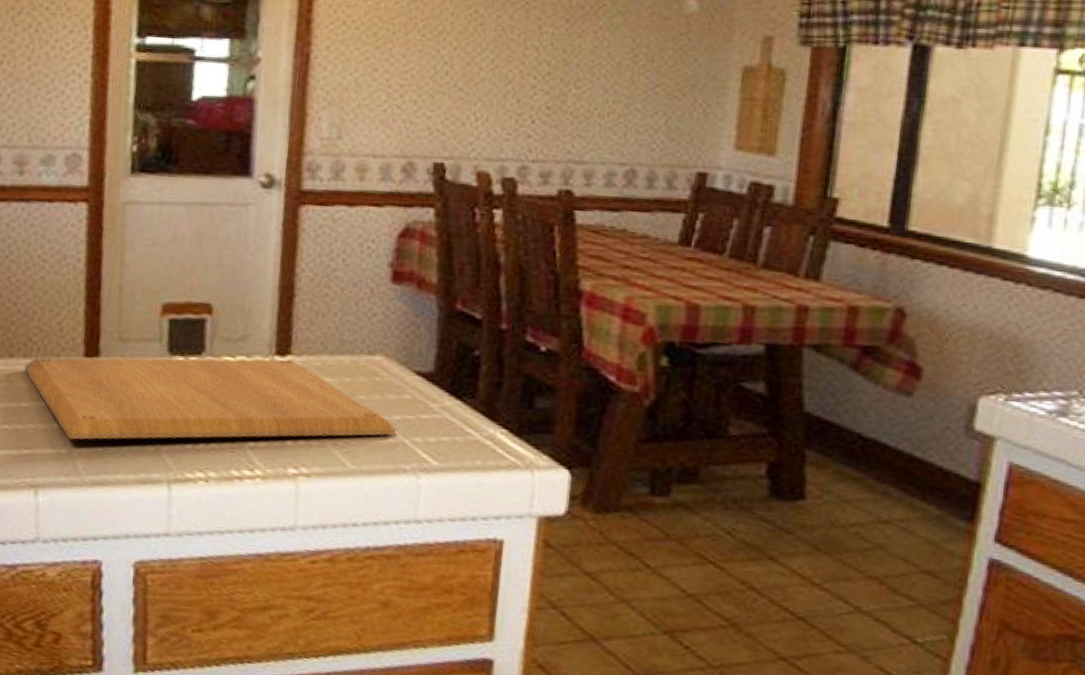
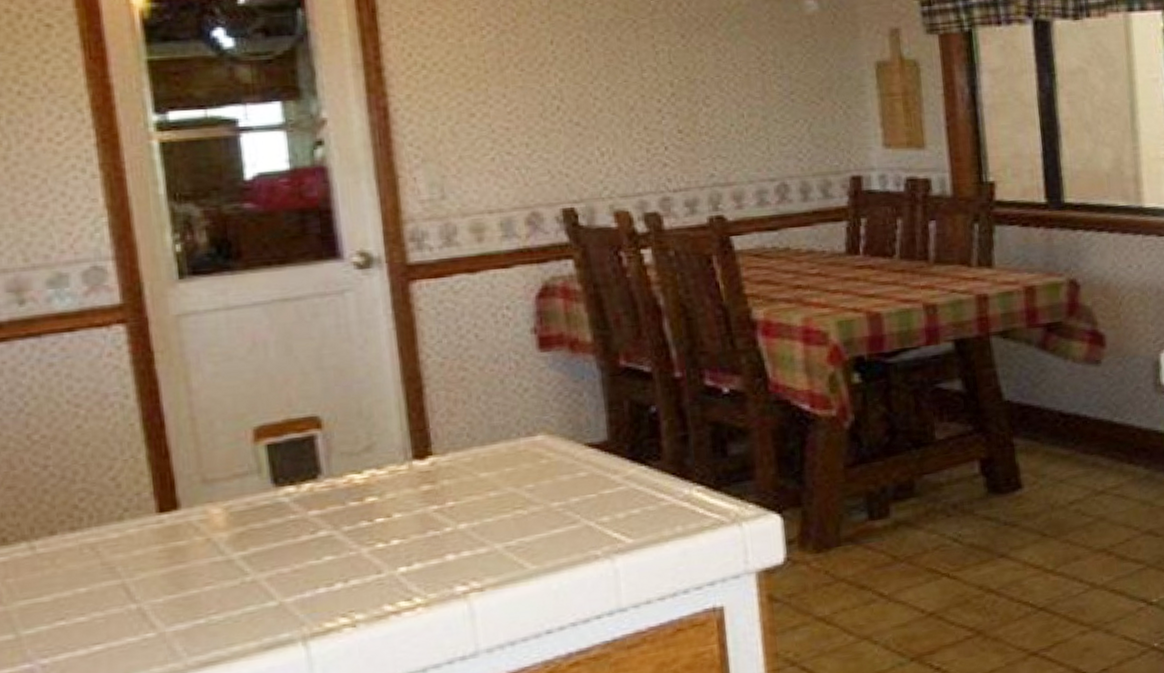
chopping board: present [25,357,396,440] -> none [75,462,577,619]

